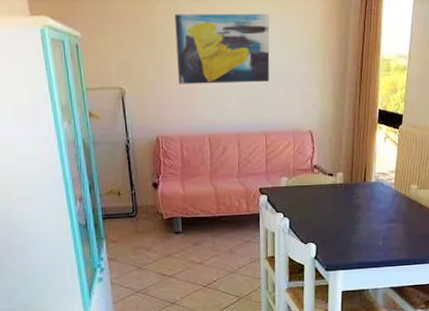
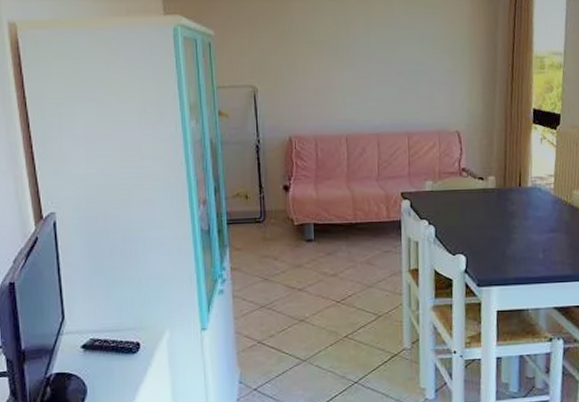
wall art: present [174,13,270,84] -> none [312,11,413,82]

